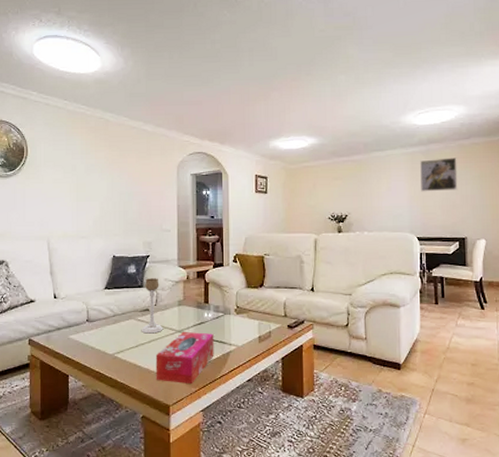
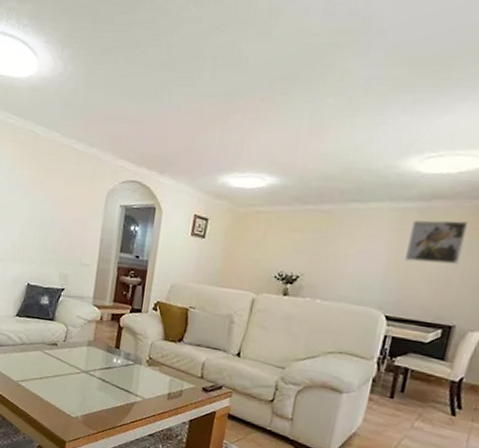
candle holder: present [141,278,163,334] -> none [47,312,71,369]
tissue box: present [155,331,214,383] -> none [55,372,121,426]

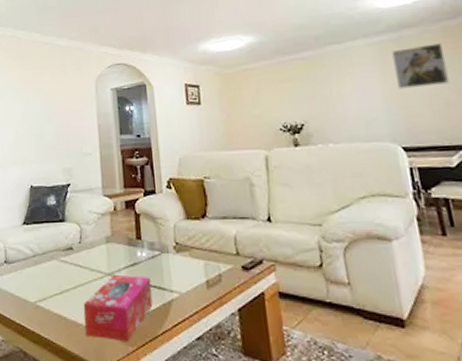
tissue box: none [55,372,121,426] -> present [83,274,153,341]

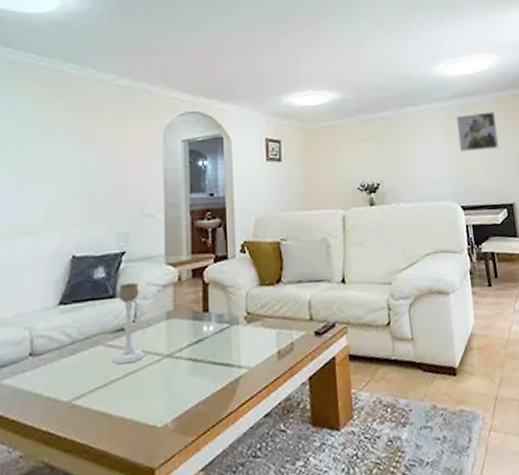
candle holder: none [65,210,91,277] -> present [112,283,145,365]
tissue box: present [83,274,153,341] -> none [134,353,218,434]

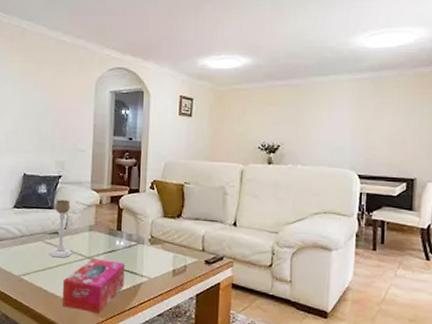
tissue box: none [134,353,218,434] -> present [62,258,125,313]
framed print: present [456,112,500,152] -> none [367,87,412,125]

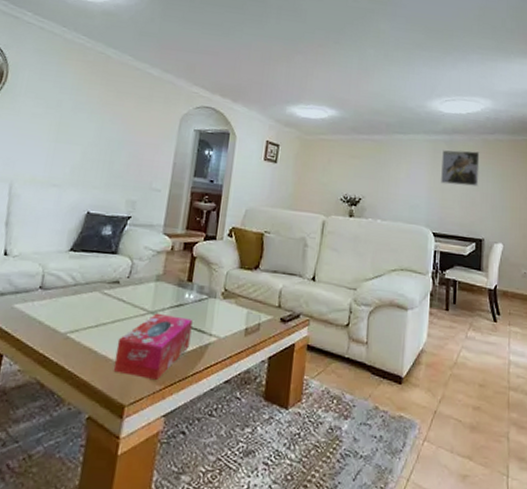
candle holder: present [49,200,72,258] -> none [105,243,138,312]
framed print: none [367,87,412,125] -> present [441,150,480,187]

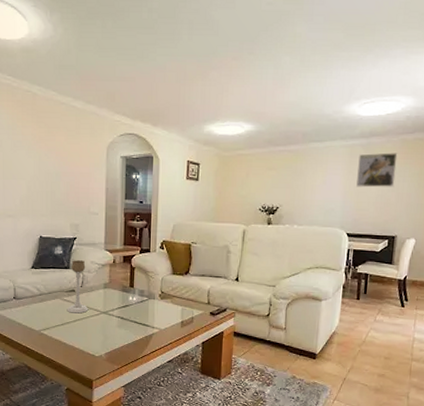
candle holder: none [105,243,138,312] -> present [67,260,89,314]
tissue box: present [113,313,193,380] -> none [80,312,138,361]

